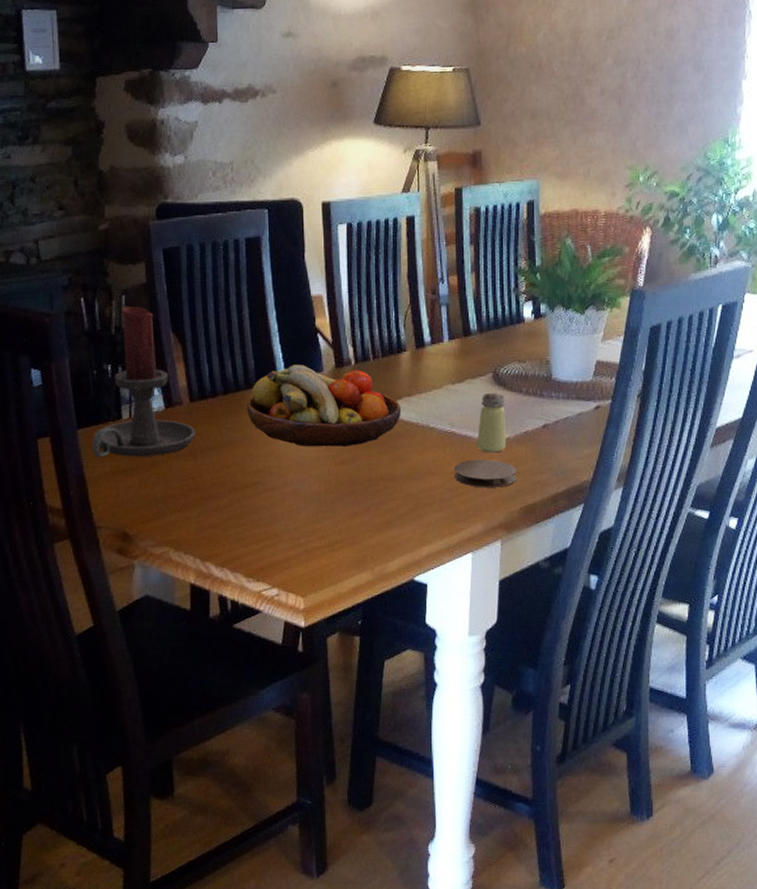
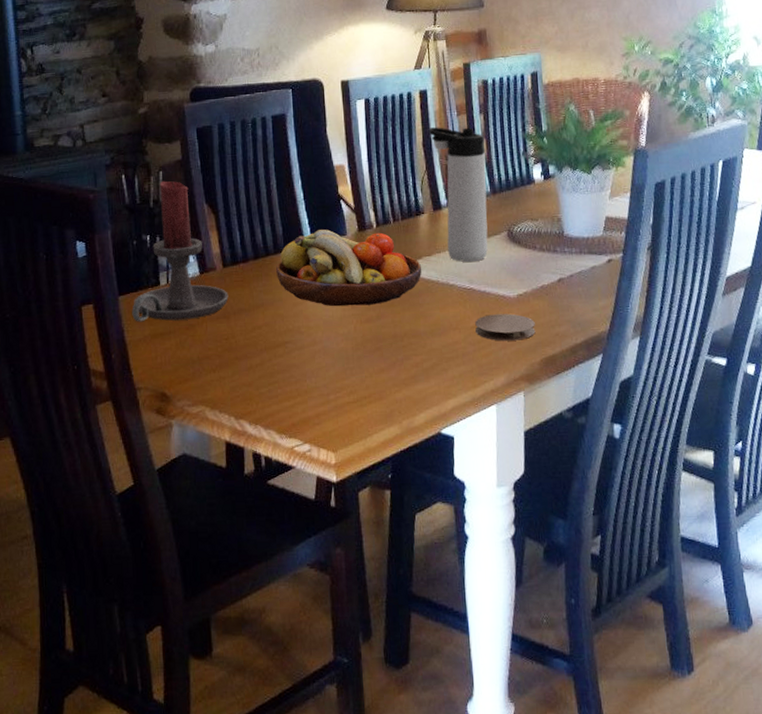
thermos bottle: none [414,257,474,404] -> present [428,127,488,262]
saltshaker: present [476,392,506,453] -> none [495,249,524,308]

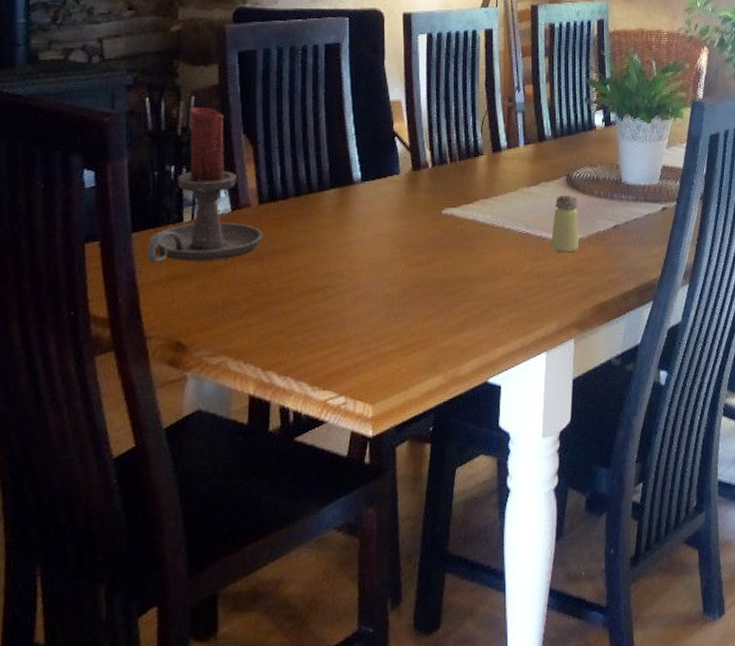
fruit bowl: present [276,229,422,307] -> none [320,167,478,249]
thermos bottle: present [428,127,488,262] -> none [492,67,549,206]
coaster: present [474,313,536,341] -> none [528,259,589,288]
saltshaker: none [495,249,524,308] -> present [550,194,579,253]

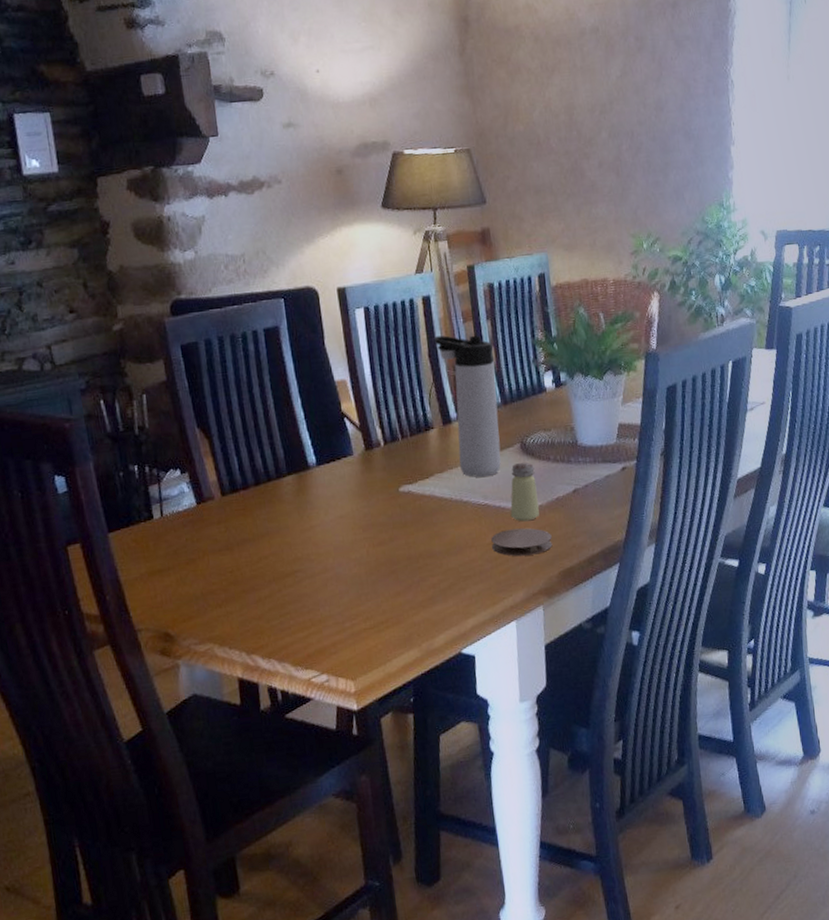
candle holder: present [147,107,263,263] -> none [124,404,230,560]
thermos bottle: none [492,67,549,206] -> present [433,335,501,478]
coaster: none [528,259,589,288] -> present [491,528,553,557]

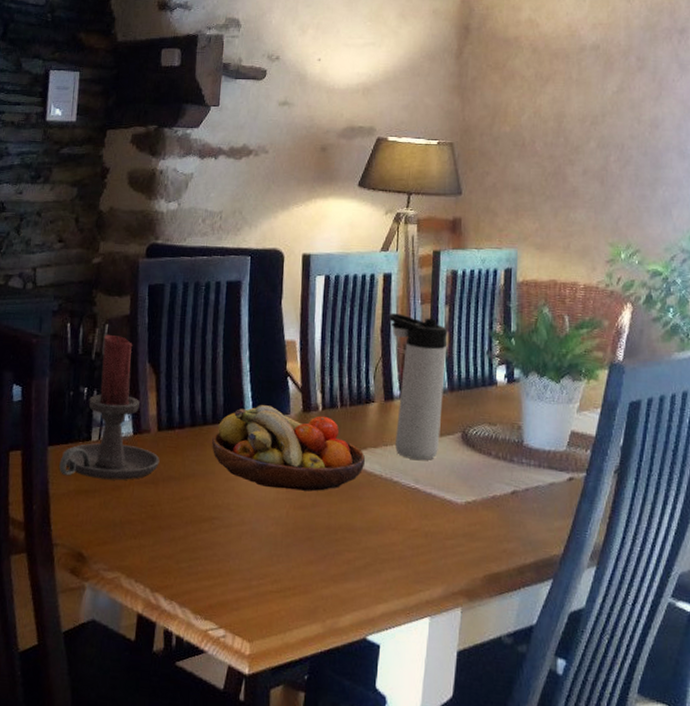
candle holder: none [124,404,230,560] -> present [59,334,160,481]
fruit bowl: none [280,450,435,531] -> present [212,405,366,492]
coaster: present [491,528,553,557] -> none [415,519,482,552]
saltshaker: present [510,462,539,522] -> none [440,452,473,515]

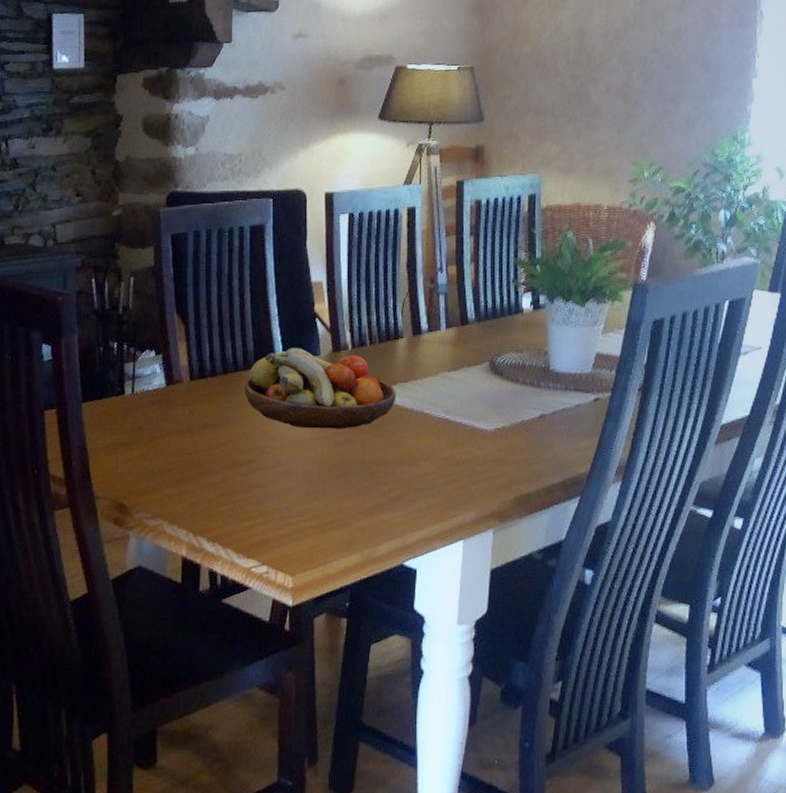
candle holder: present [59,334,160,481] -> none [95,287,194,431]
thermos bottle: present [388,313,448,460] -> none [414,247,474,391]

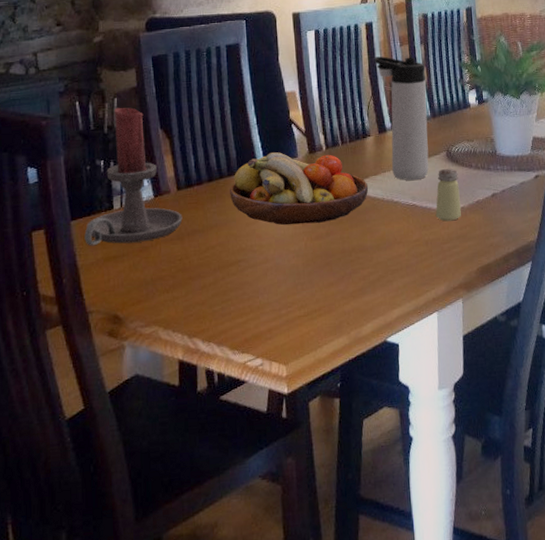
candle holder: none [95,287,194,431] -> present [84,107,183,246]
thermos bottle: none [414,247,474,391] -> present [374,56,429,181]
saltshaker: none [470,381,501,441] -> present [435,168,461,222]

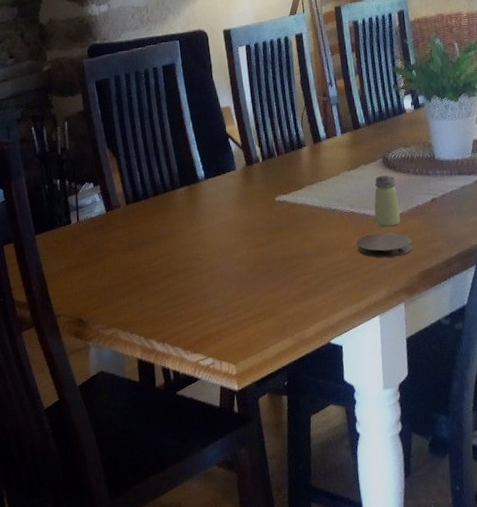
candle holder: present [84,107,183,246] -> none [48,130,133,257]
fruit bowl: present [230,152,369,226] -> none [174,165,306,235]
thermos bottle: present [374,56,429,181] -> none [305,66,365,189]
coaster: none [417,227,472,253] -> present [356,233,413,258]

